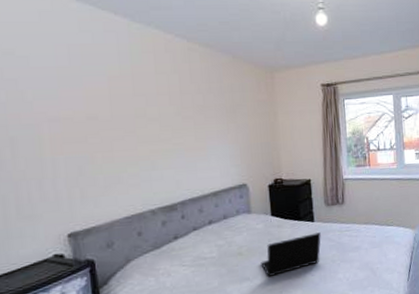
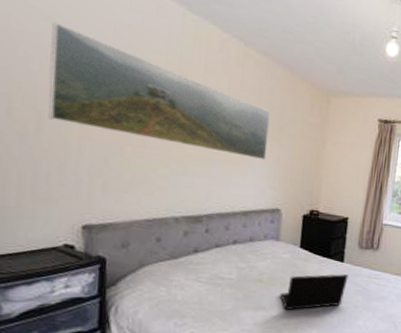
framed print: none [12,54,225,143] -> present [48,21,271,161]

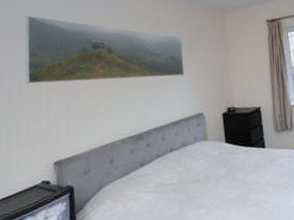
laptop: present [280,274,348,311] -> none [216,158,273,205]

